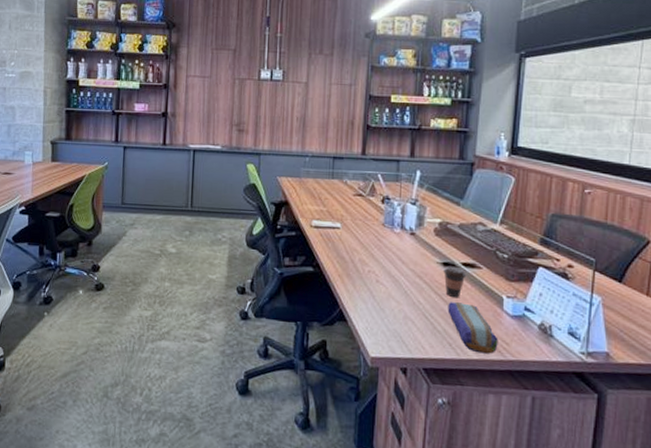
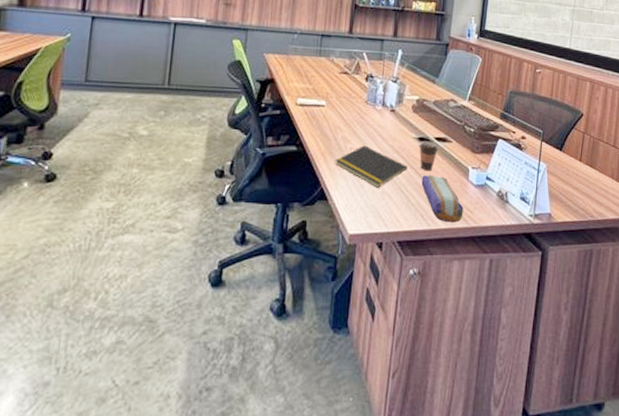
notepad: none [353,268,432,313] -> present [335,145,408,188]

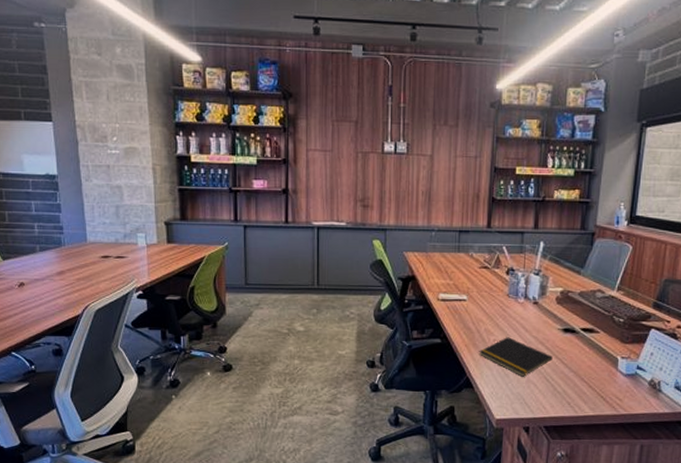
coffee cup: present [419,140,439,171] -> none [564,331,585,361]
pencil case: present [421,175,464,223] -> none [567,365,613,410]

